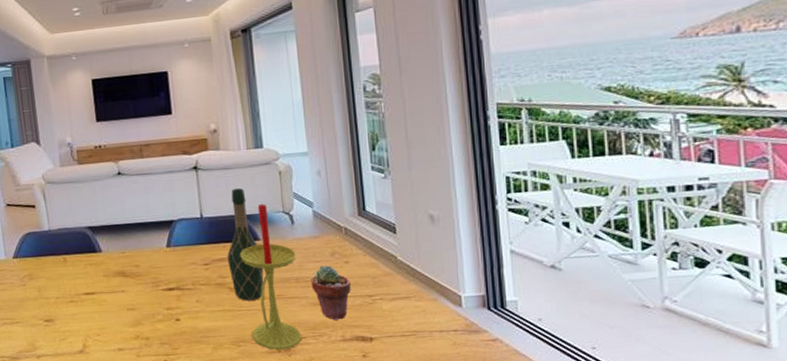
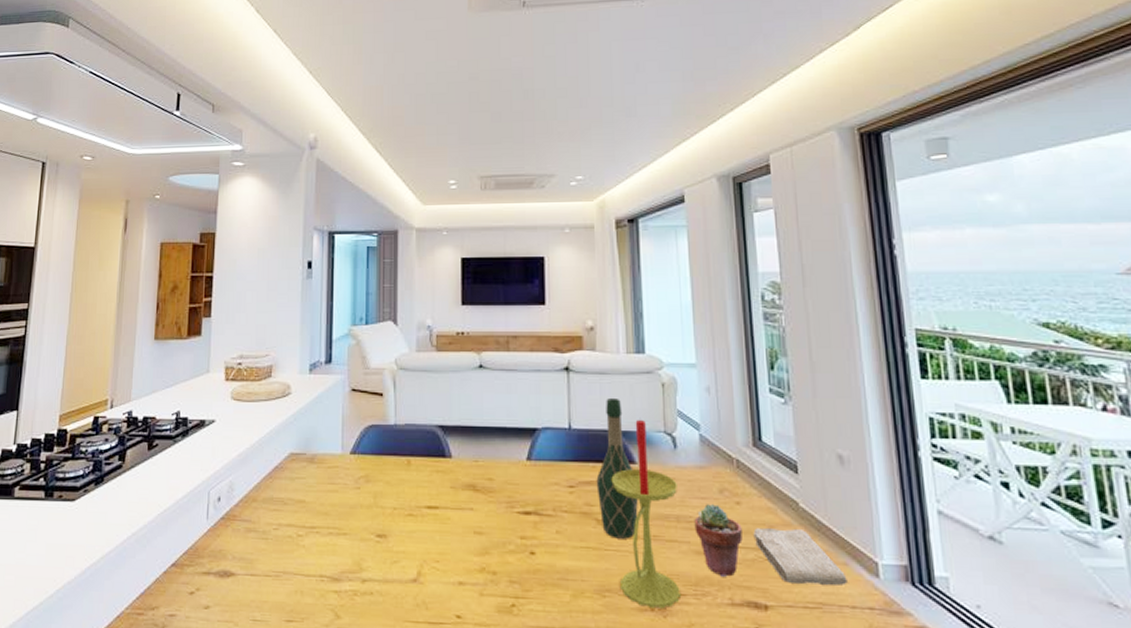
washcloth: none [360,277,436,319] -> present [753,528,848,586]

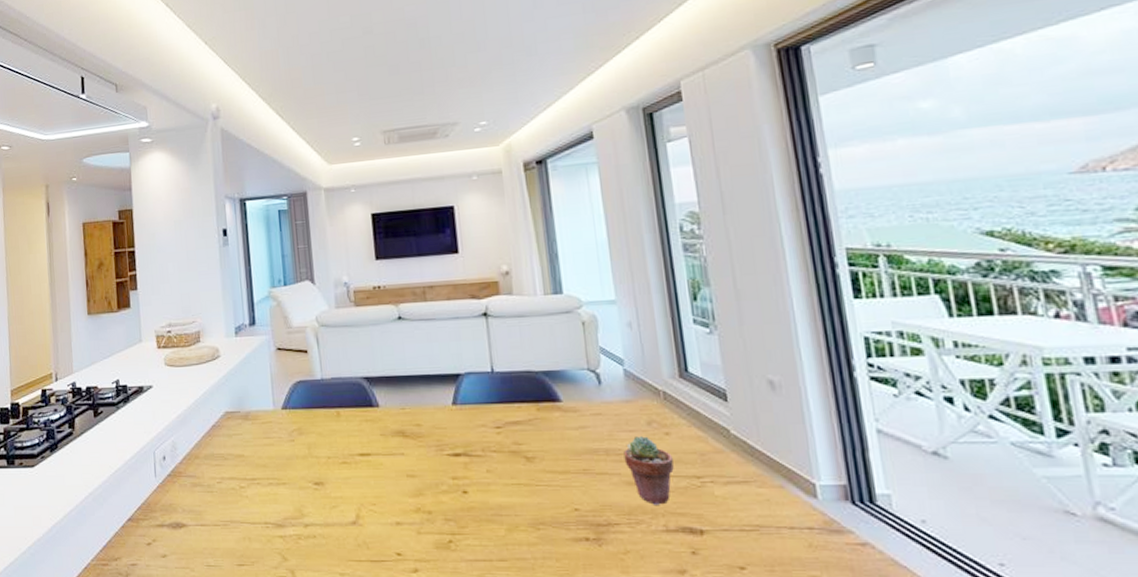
wine bottle: present [596,397,638,539] -> none [522,339,567,474]
candle: present [611,419,682,609] -> none [537,358,616,538]
washcloth: present [753,528,848,586] -> none [684,456,784,509]

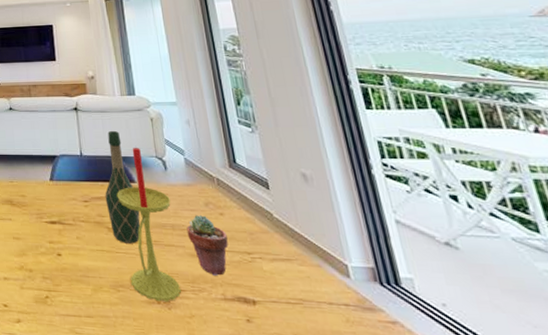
wine bottle: none [522,339,567,474] -> present [105,130,141,244]
candle: none [537,358,616,538] -> present [117,147,182,302]

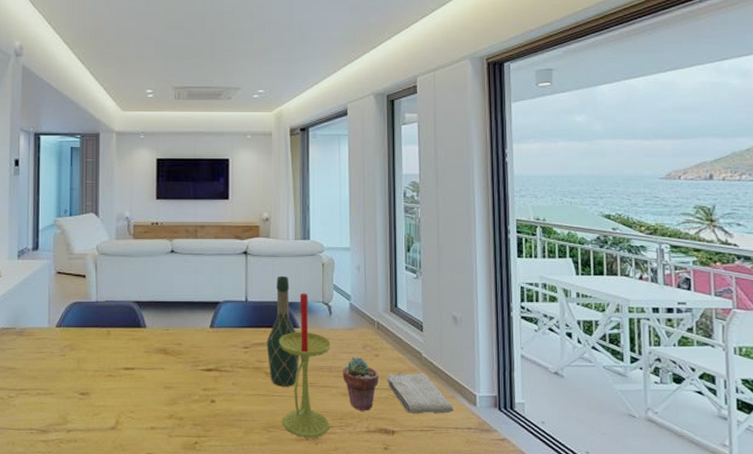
washcloth: none [237,235,323,285] -> present [387,373,453,414]

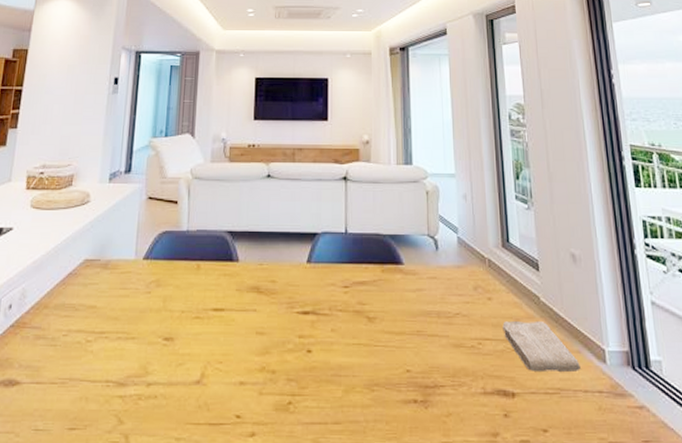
wine bottle: present [266,275,299,387] -> none [368,204,404,335]
candle: present [279,292,331,439] -> none [381,223,441,401]
potted succulent: present [342,357,378,411] -> none [452,300,493,367]

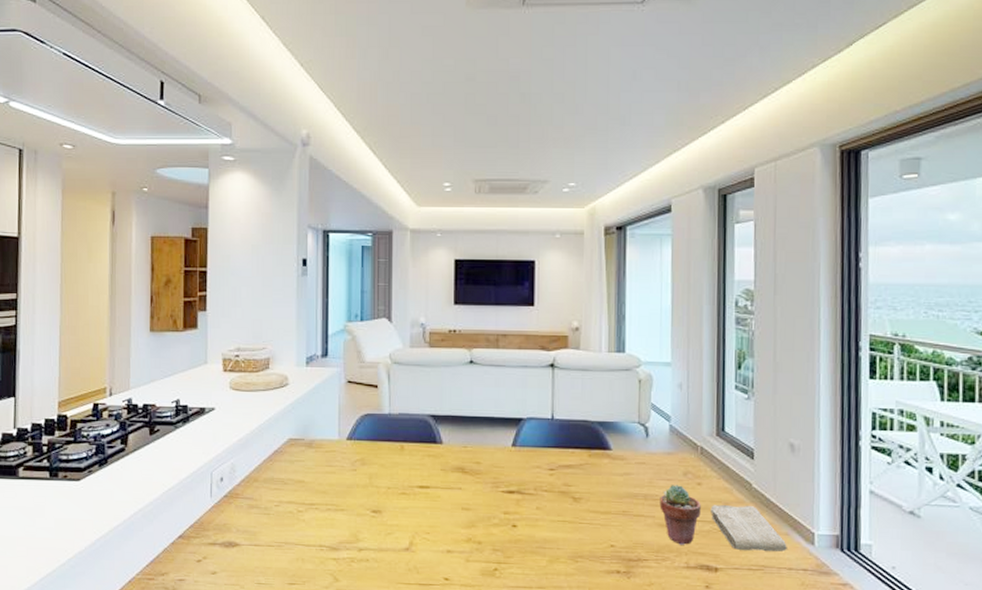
potted succulent: none [452,300,493,367] -> present [659,485,701,545]

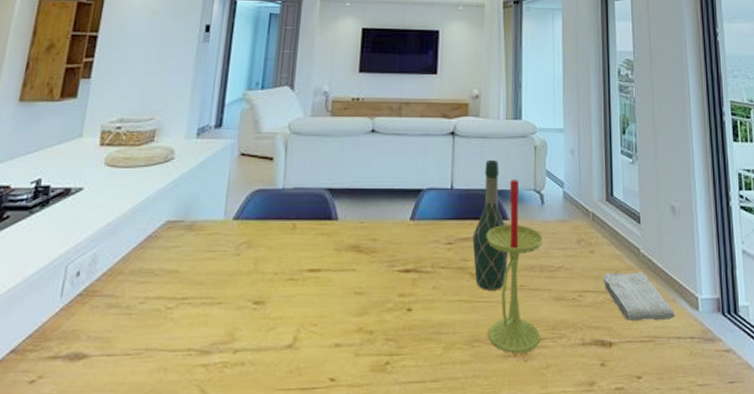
wine bottle: none [574,391,611,514] -> present [472,159,508,291]
candle: none [588,411,647,572] -> present [486,178,542,354]
potted succulent: present [659,485,701,545] -> none [555,254,594,319]

